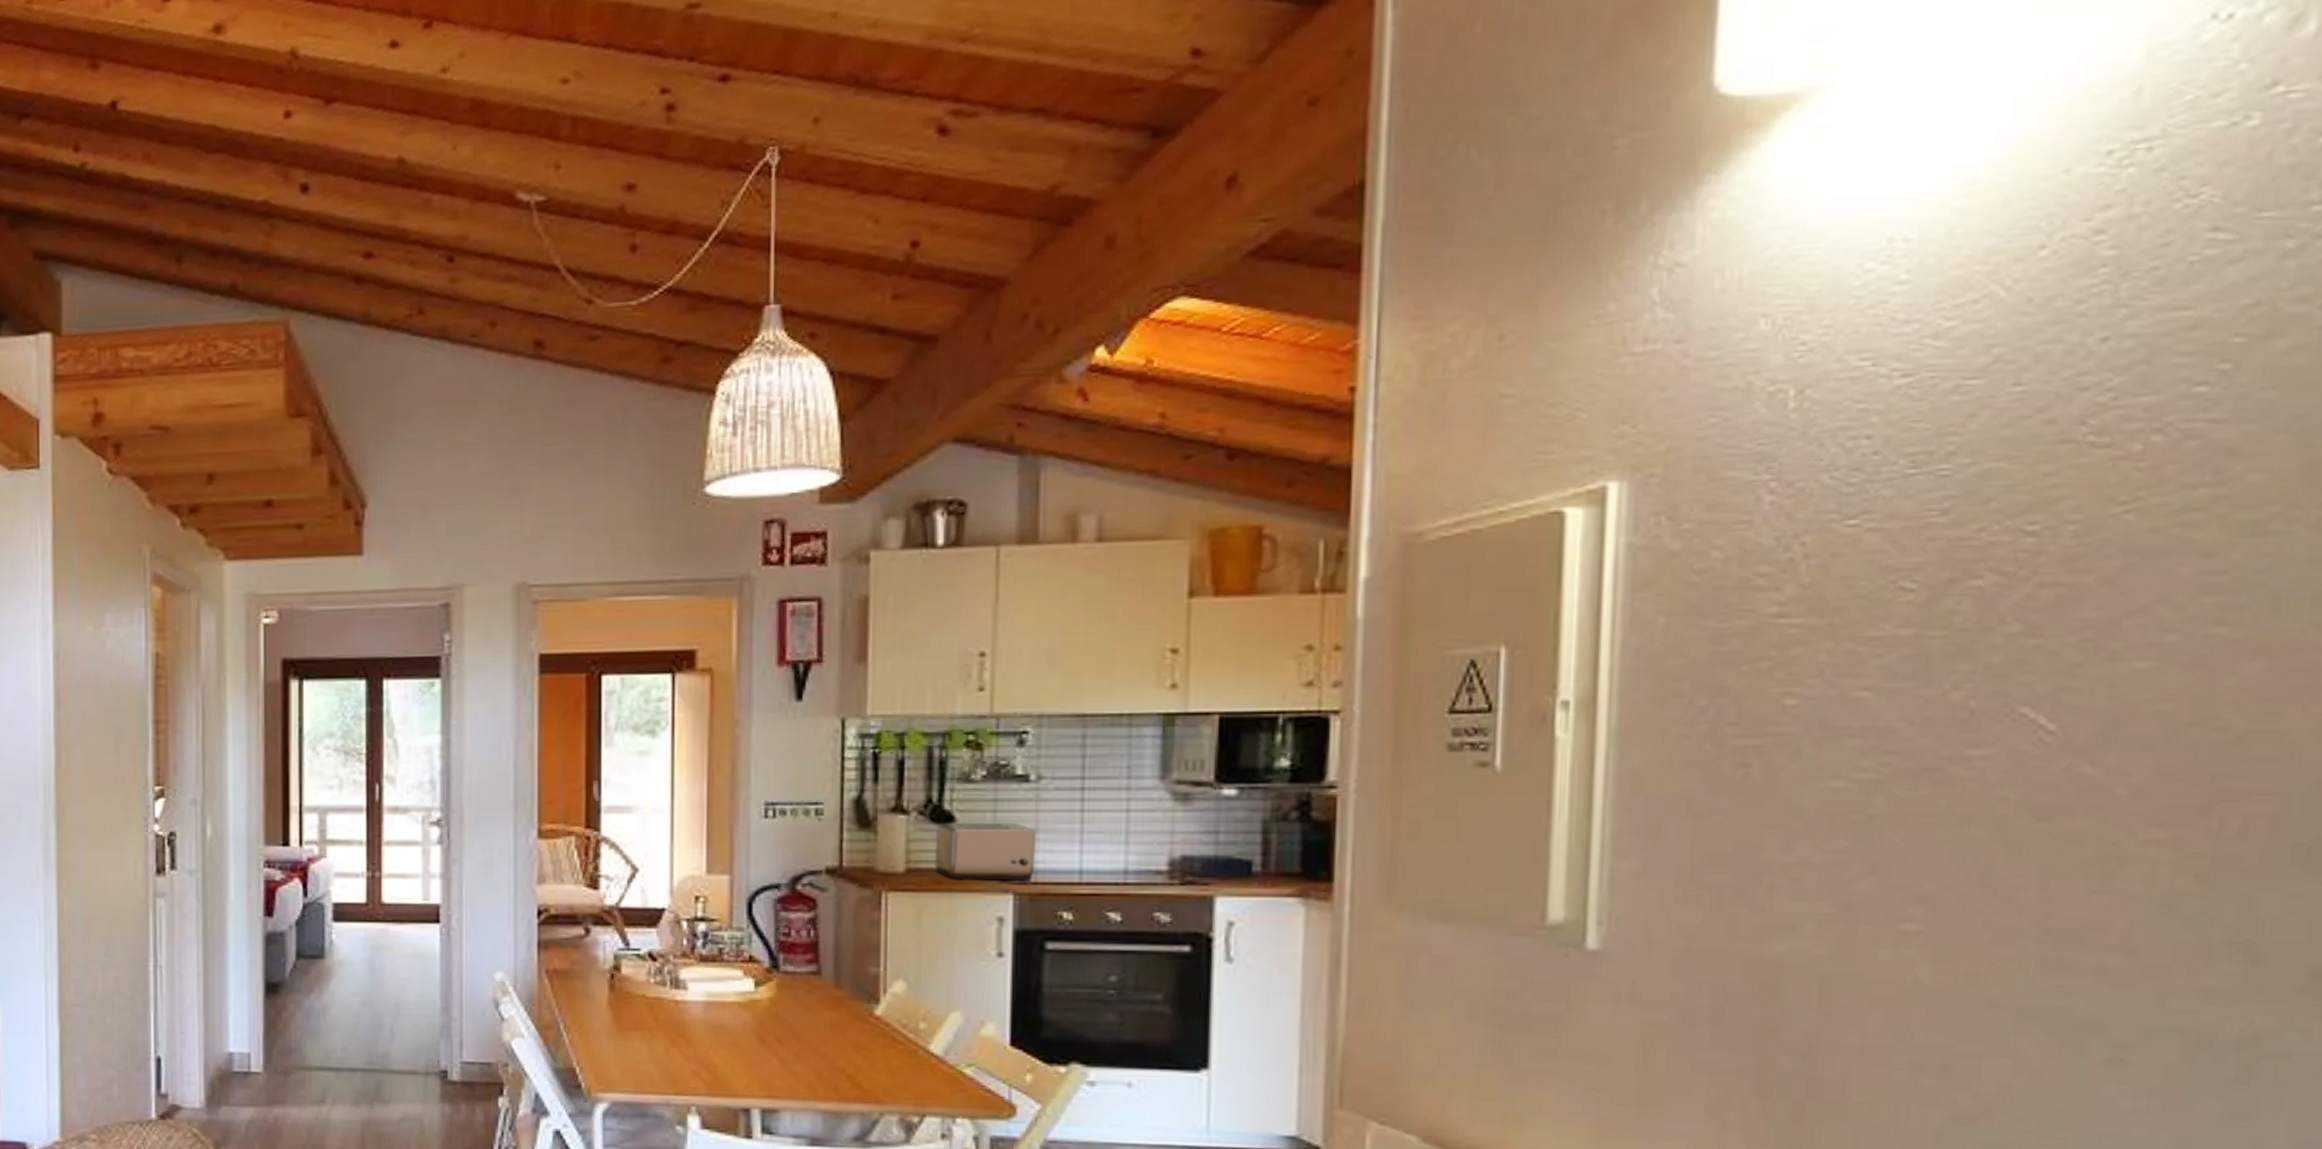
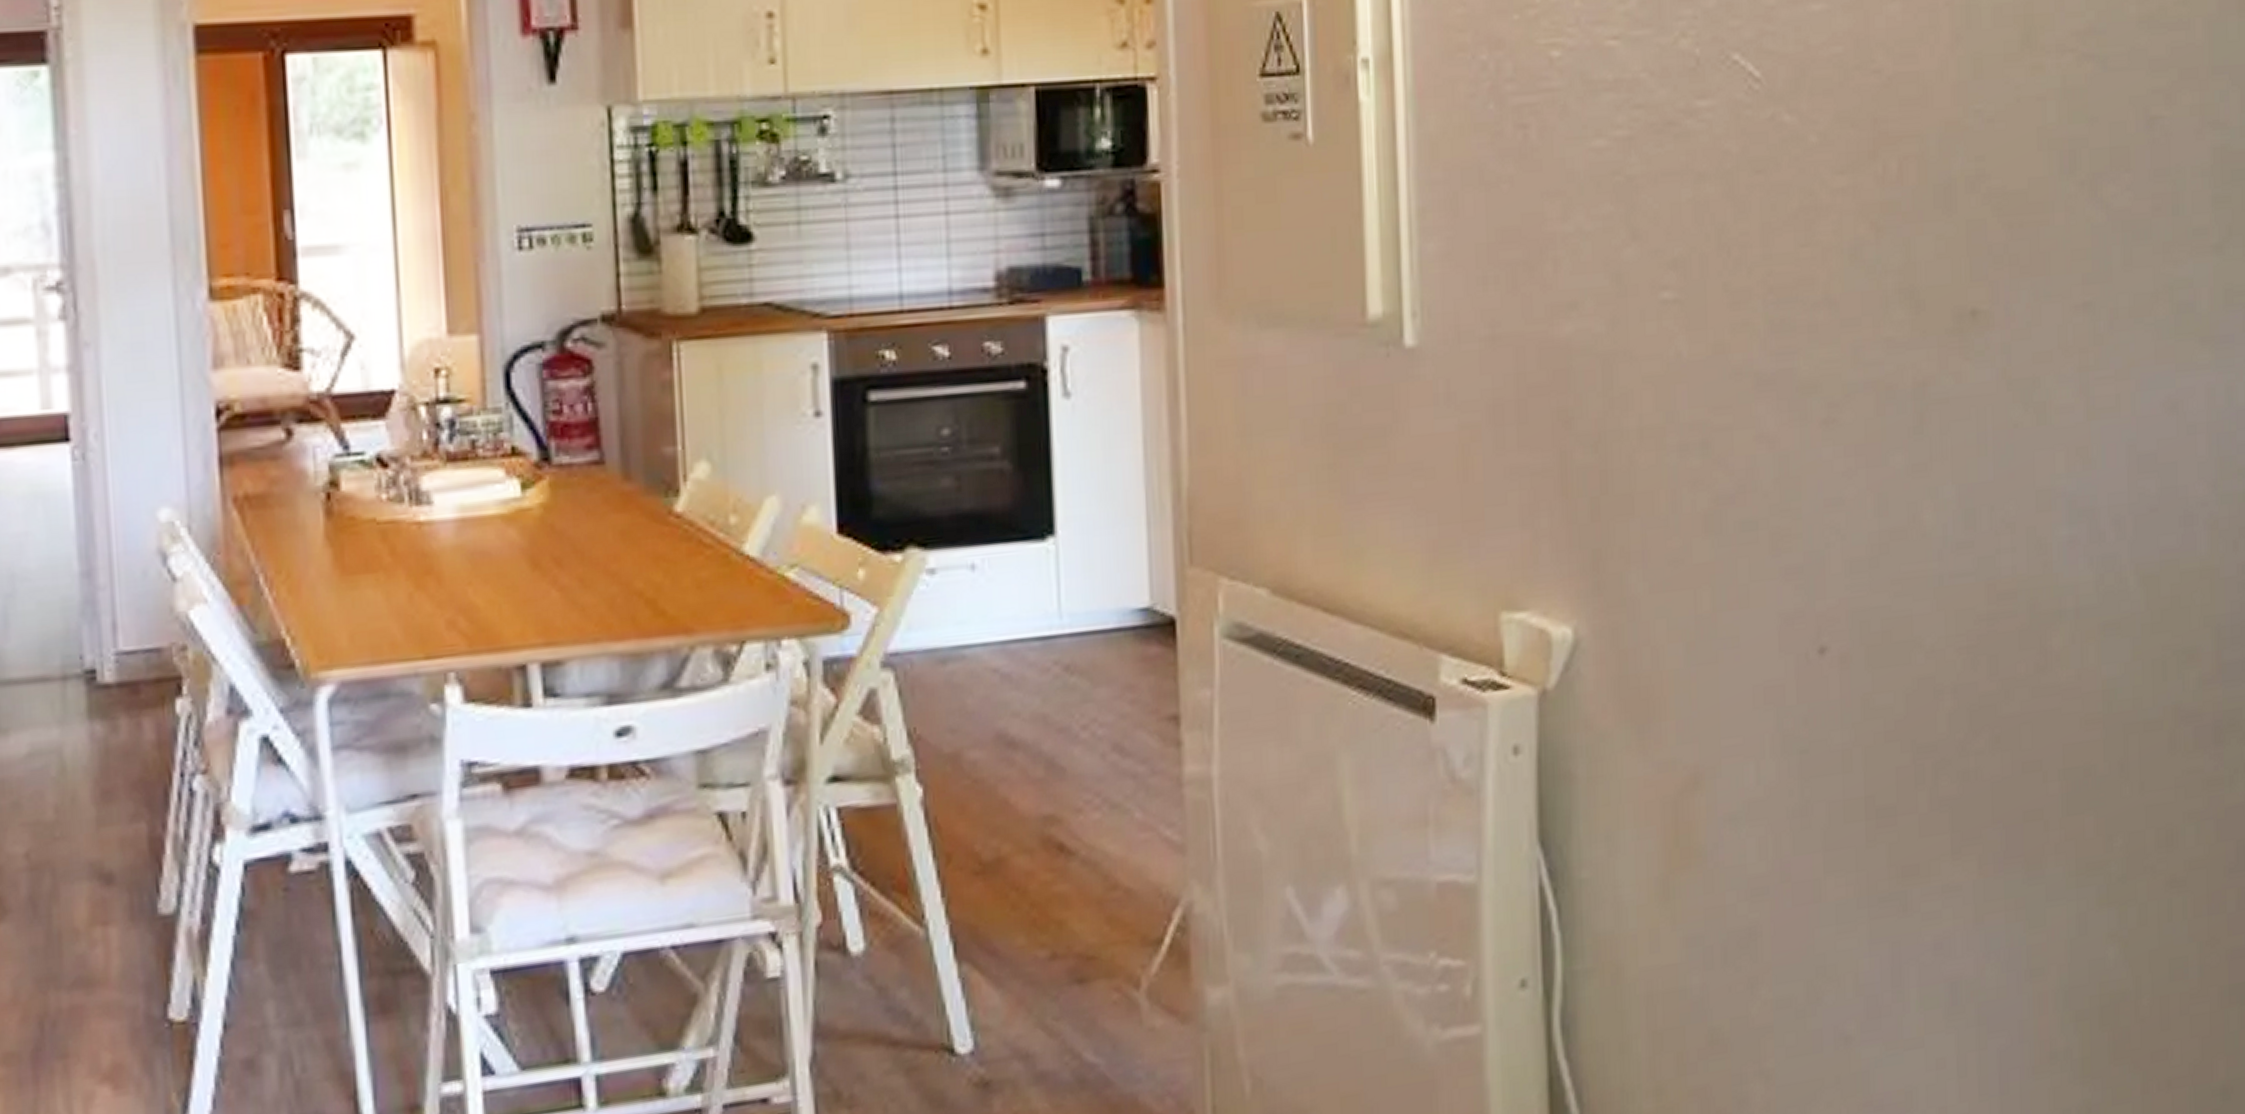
toaster: present [934,822,1037,881] -> none [732,237,849,319]

